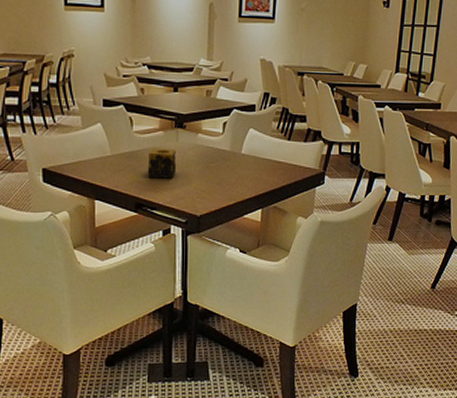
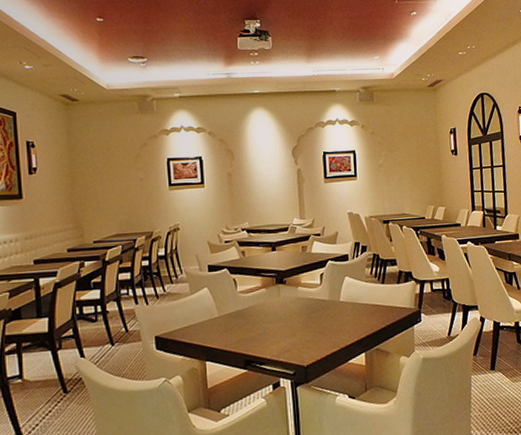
candle: present [147,148,177,179] -> none [253,303,281,334]

